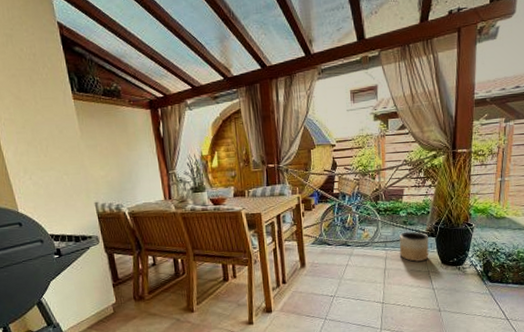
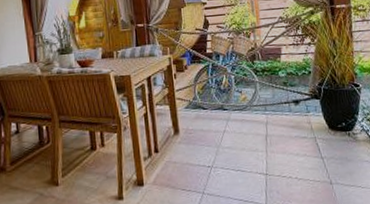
planter: present [399,231,430,263] -> none [280,93,314,128]

